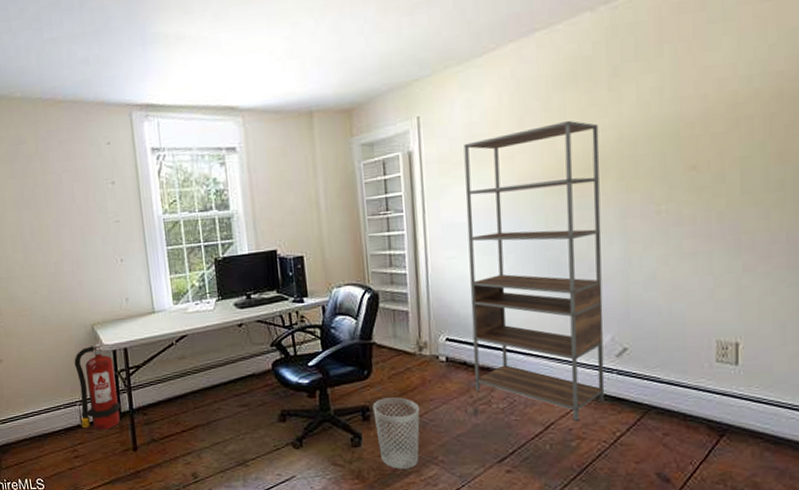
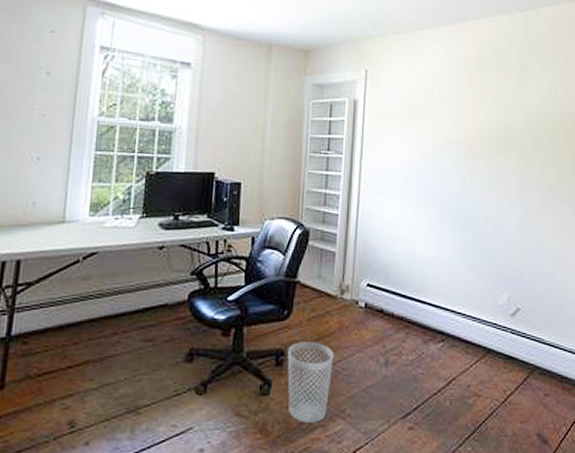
shelving unit: present [464,120,605,421] -> none [388,98,509,378]

